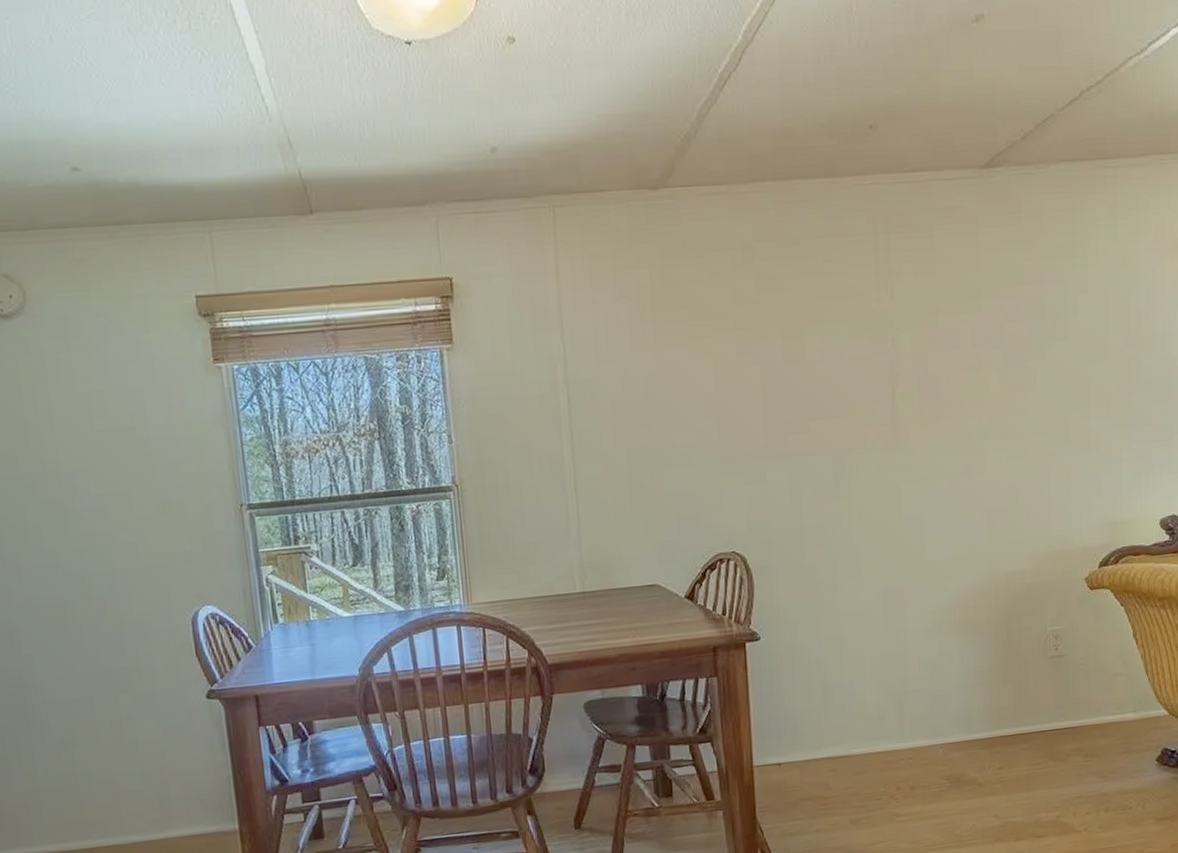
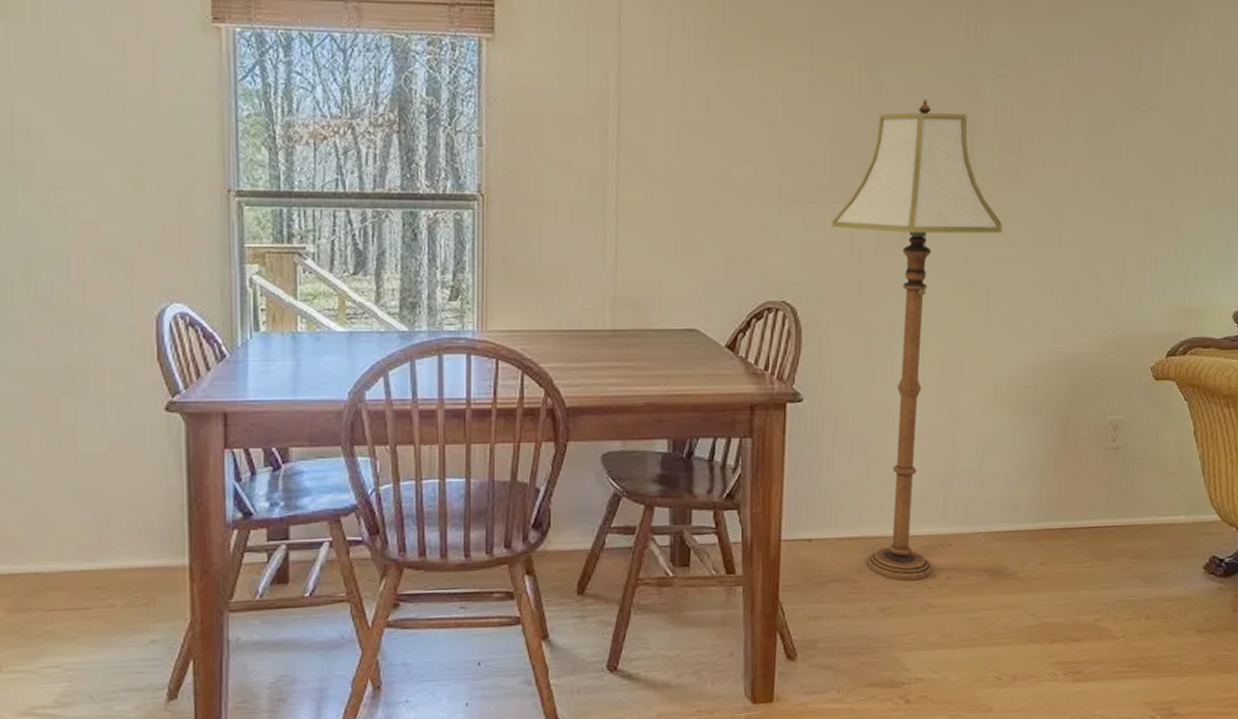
floor lamp: none [770,355,929,794] -> present [832,98,1002,581]

